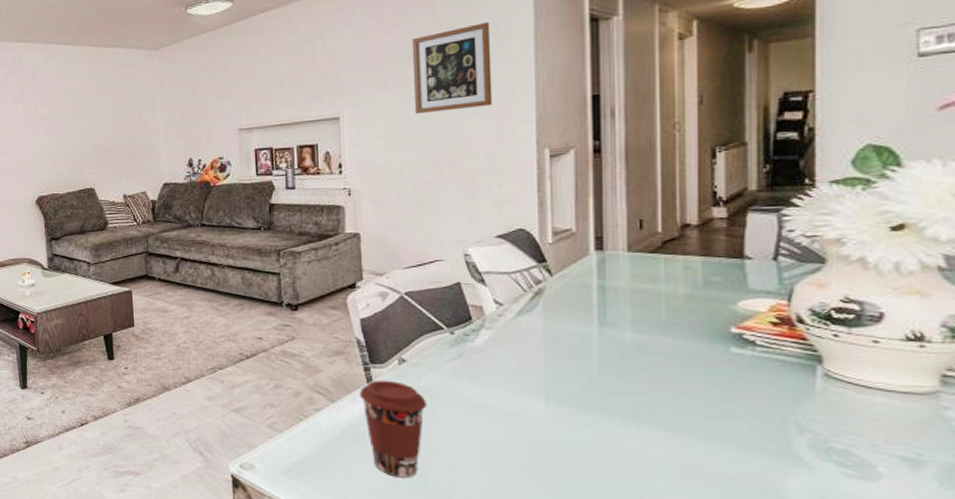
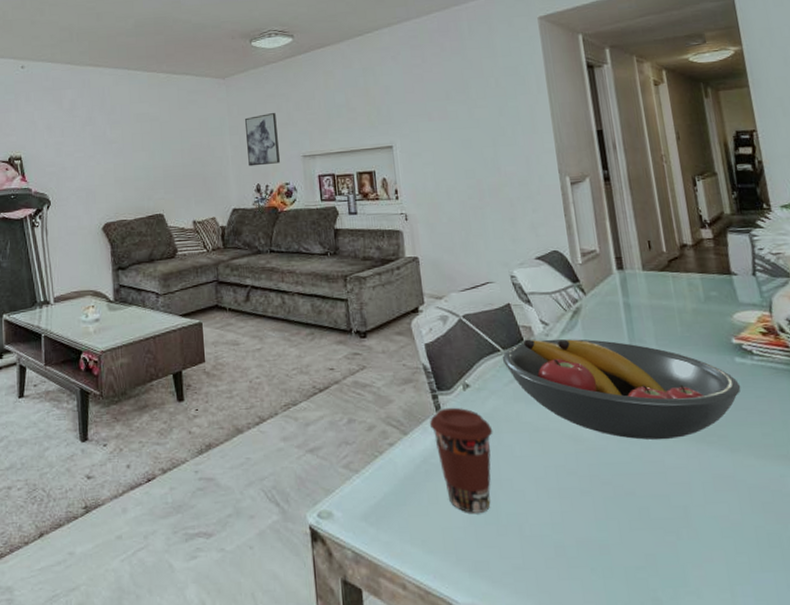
wall art: none [178,85,214,141] -> present [245,113,280,167]
wall art: present [412,22,493,113] -> none [448,65,520,144]
fruit bowl: none [446,318,733,426] -> present [503,339,741,440]

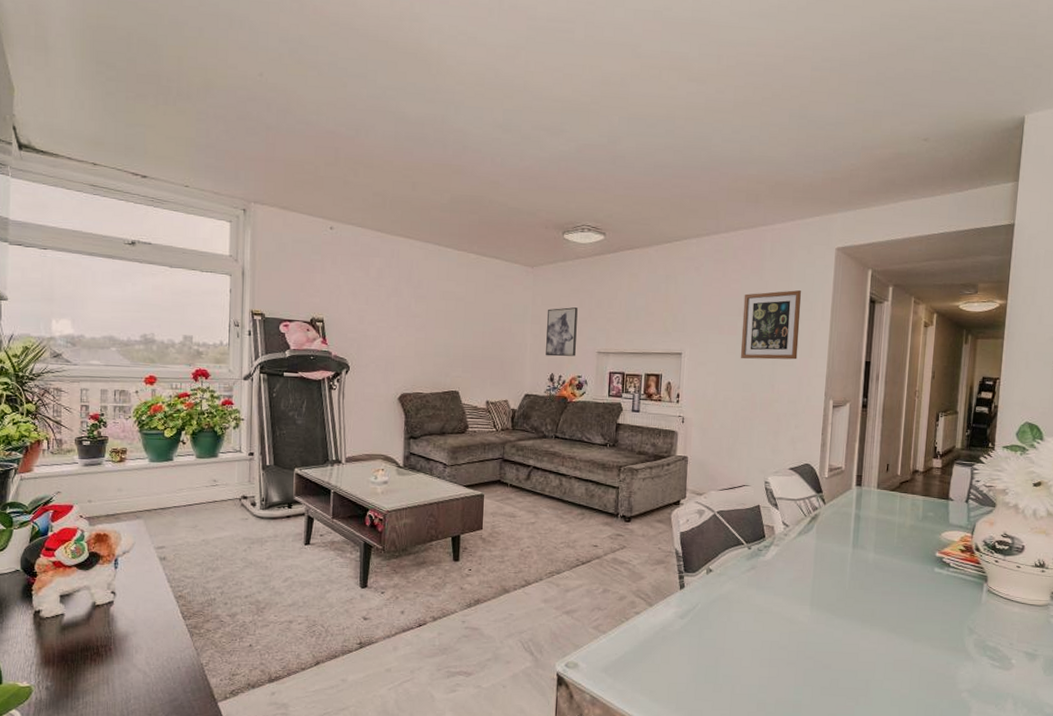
coffee cup: present [429,407,493,513] -> none [672,587,725,673]
wall art: none [448,65,520,144] -> present [740,290,802,360]
fruit bowl: present [503,339,741,440] -> none [745,536,934,628]

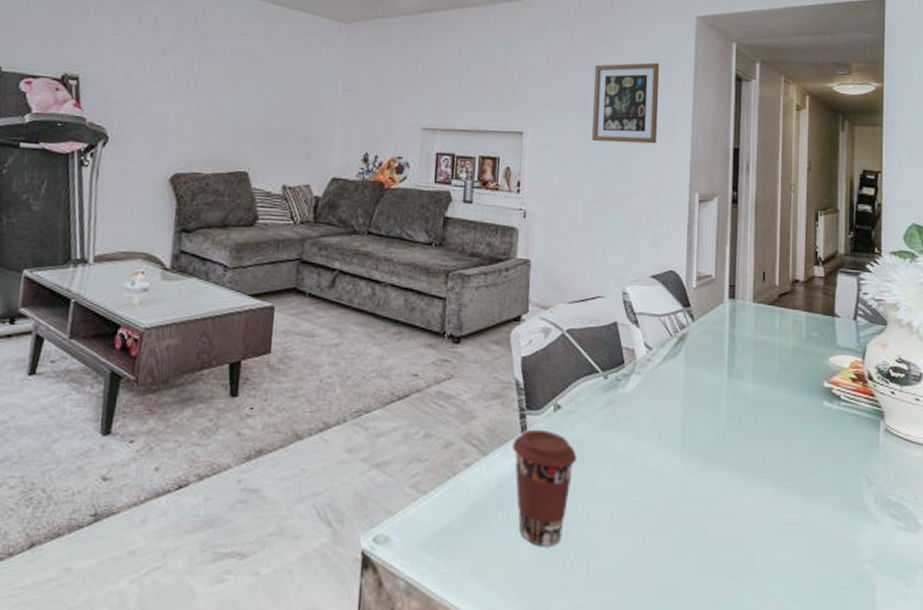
wall art: present [546,307,578,357] -> none [359,73,400,133]
coffee cup: none [672,587,725,673] -> present [511,429,577,546]

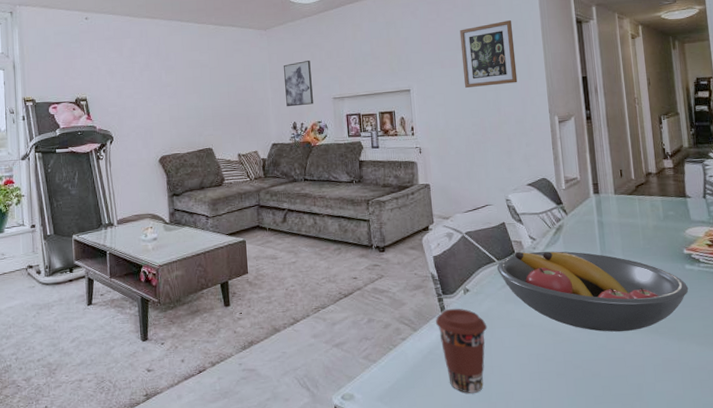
wall art: none [359,73,400,133] -> present [284,61,313,107]
fruit bowl: none [600,362,824,481] -> present [497,251,689,332]

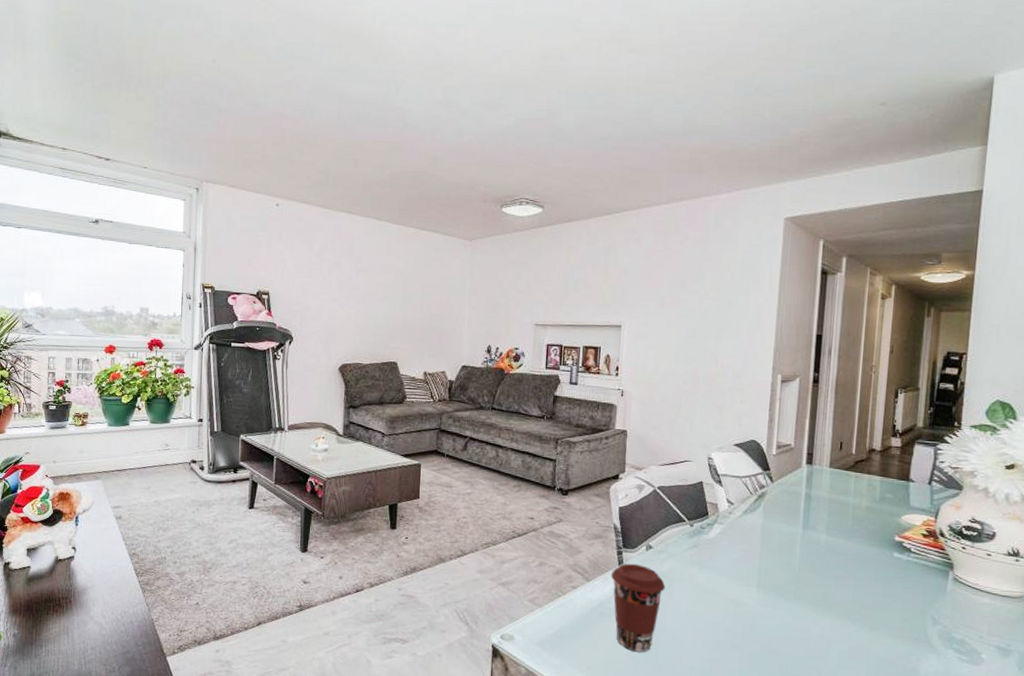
wall art: present [284,61,313,107] -> none [483,280,515,329]
wall art: present [459,20,518,88] -> none [683,261,748,333]
fruit bowl: present [497,251,689,332] -> none [686,514,893,613]

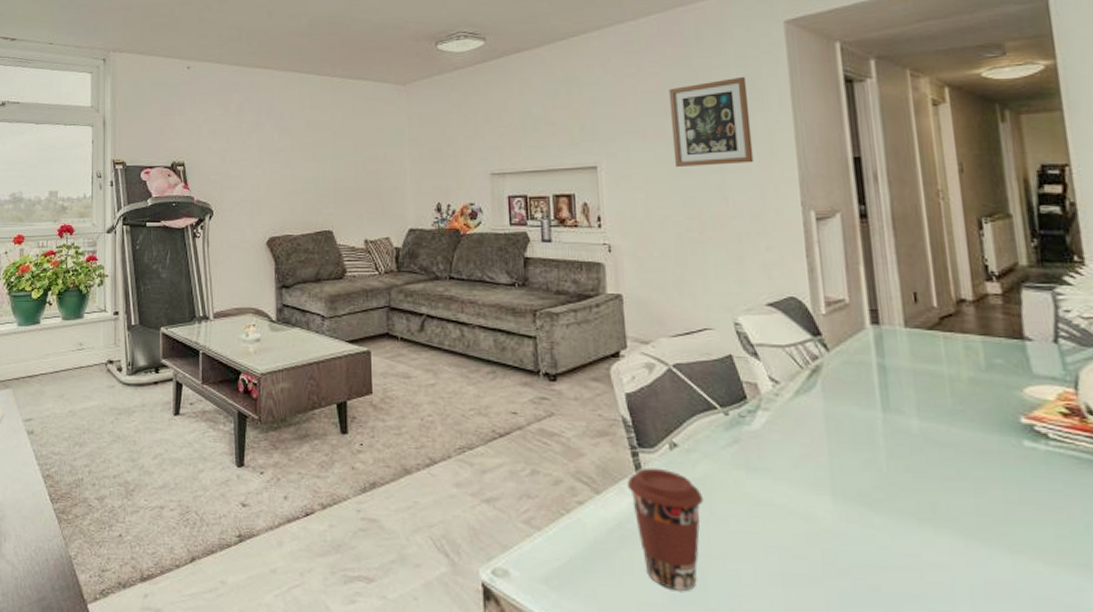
wall art: none [683,261,748,333] -> present [668,77,754,167]

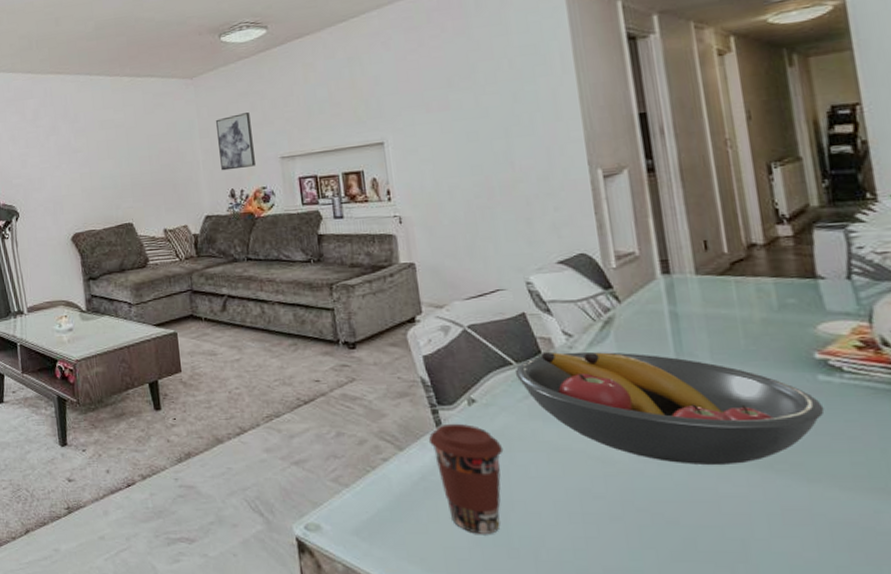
wall art: none [427,125,464,183] -> present [216,112,255,171]
wall art: present [668,77,754,167] -> none [450,43,539,136]
fruit bowl: none [720,397,1030,531] -> present [516,351,825,466]

